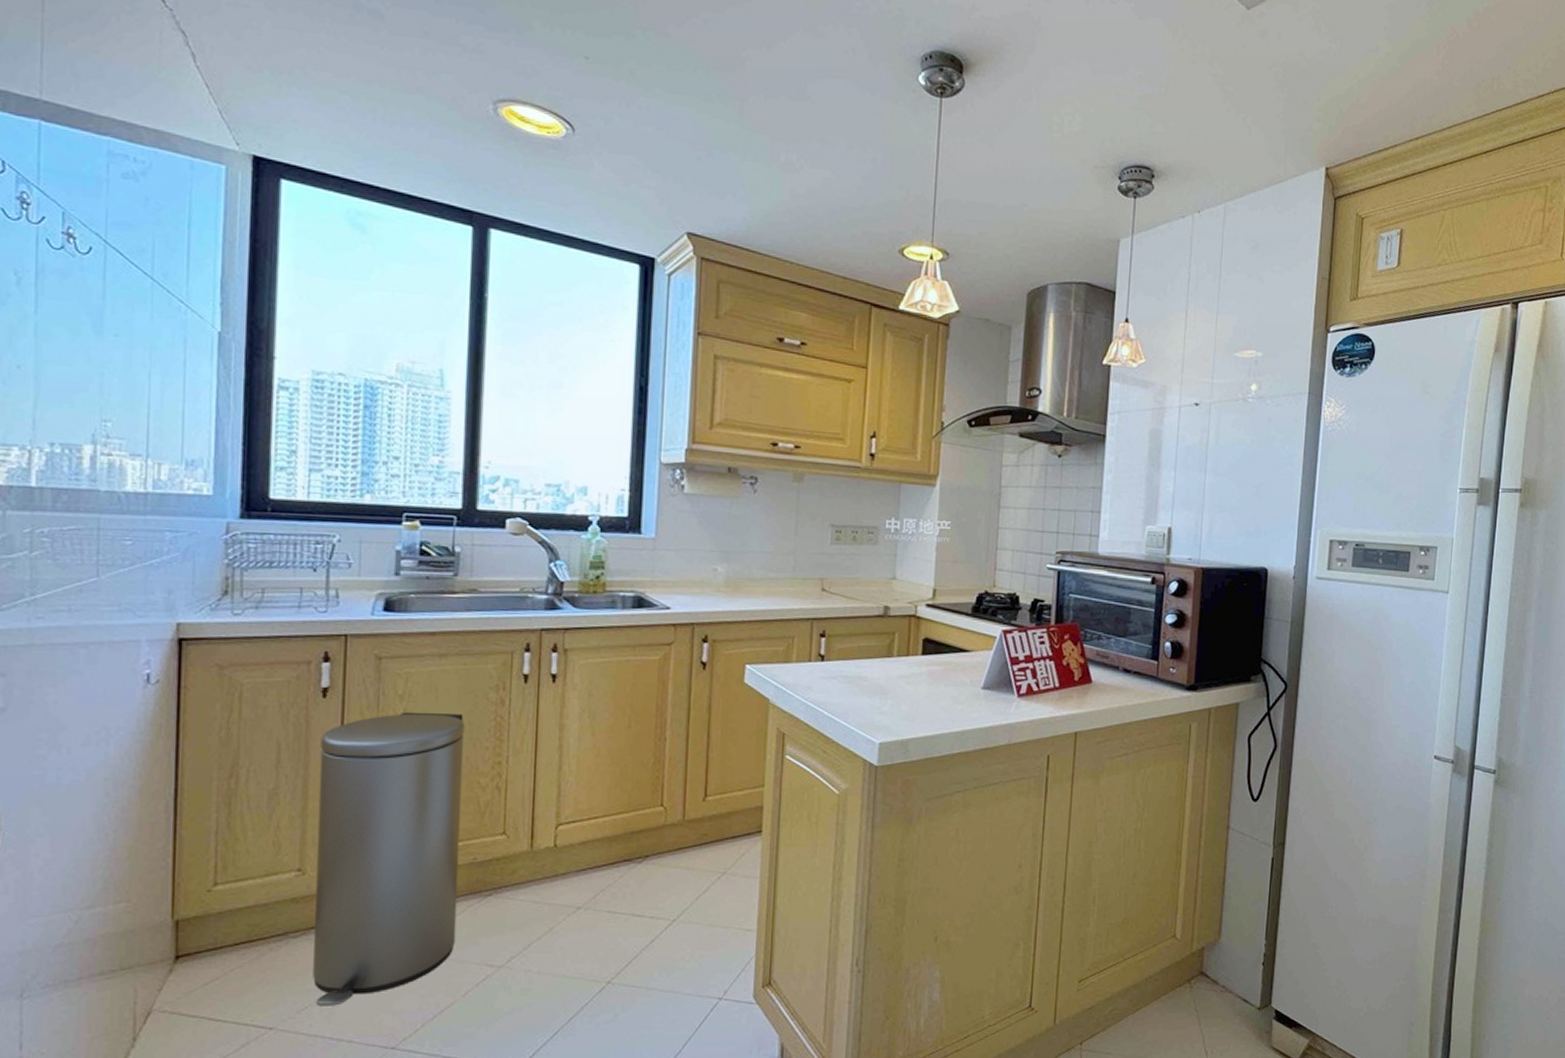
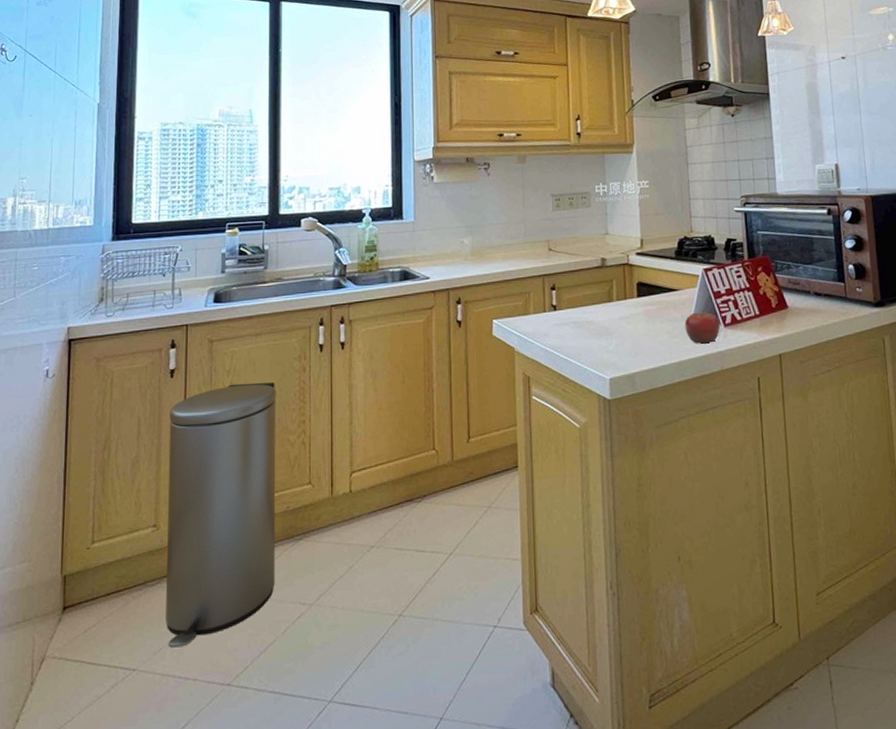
fruit: none [973,674,1013,715] -> present [685,308,720,345]

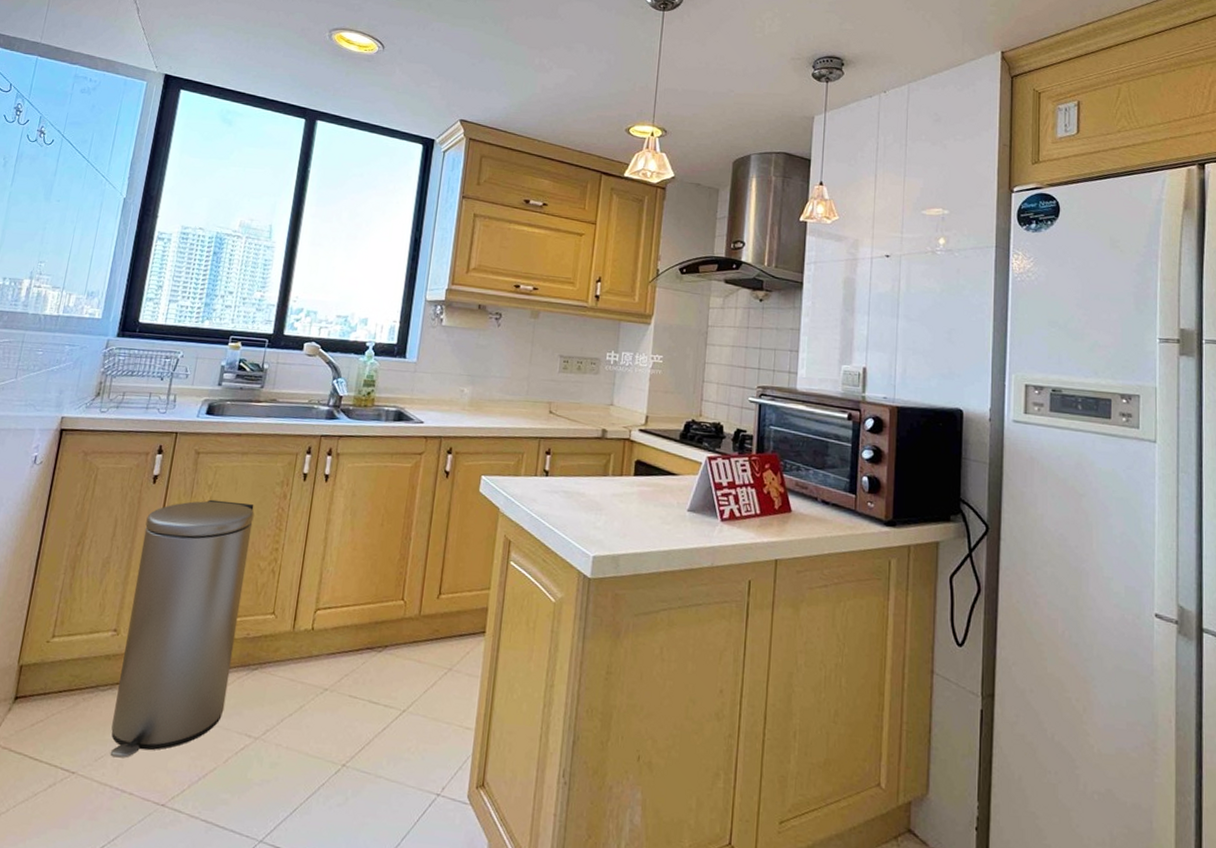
fruit: present [685,308,720,345] -> none [679,498,716,537]

